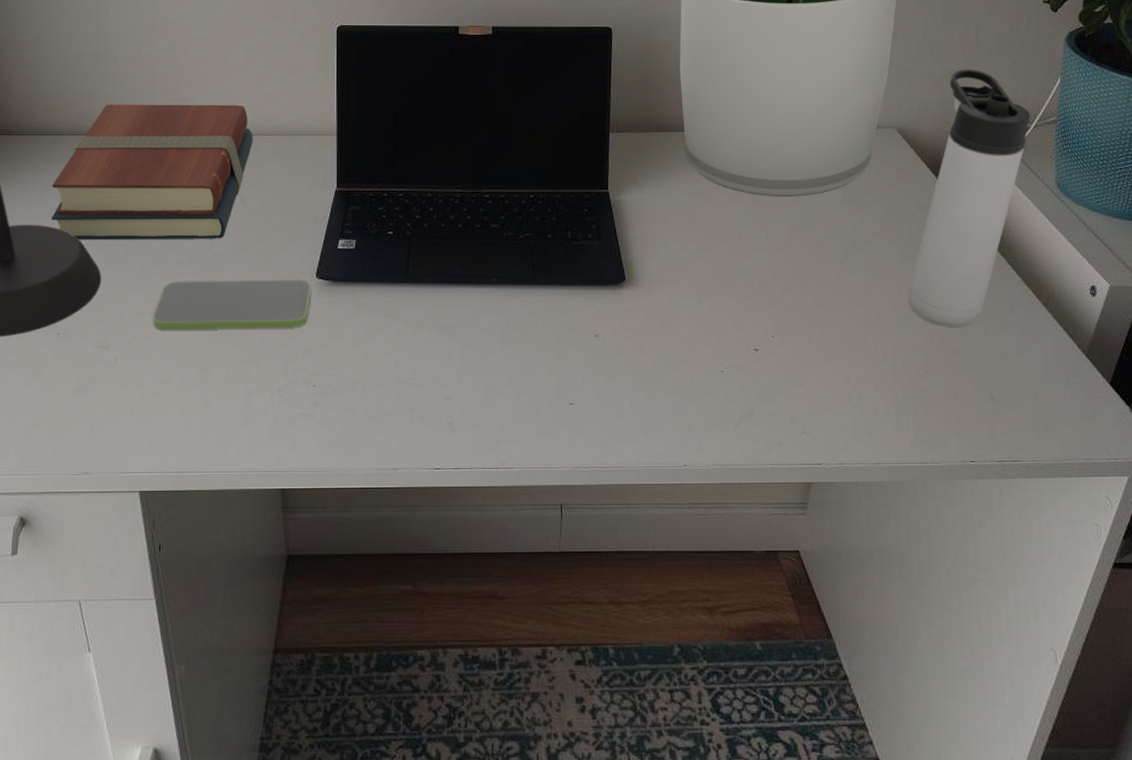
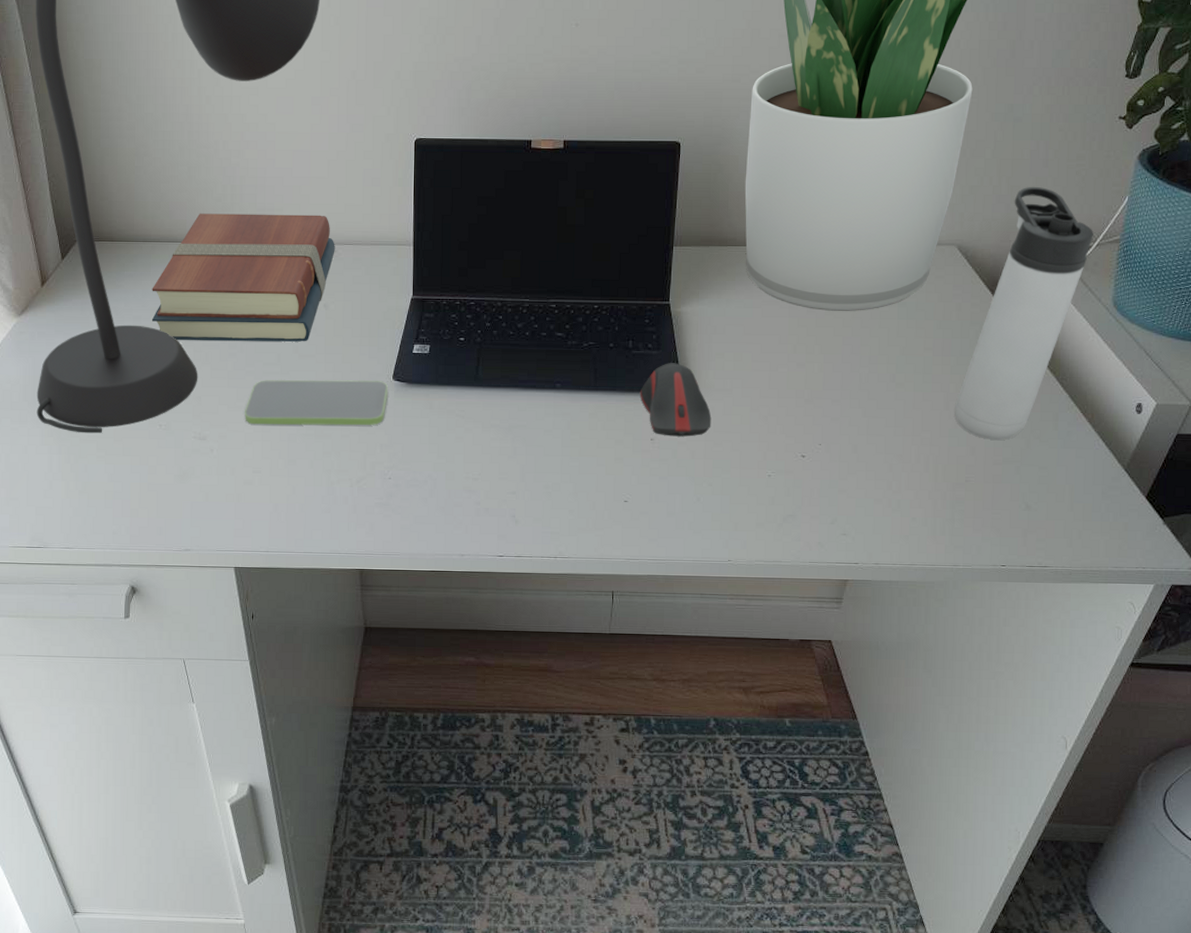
computer mouse: none [581,254,658,332] -> present [639,363,712,437]

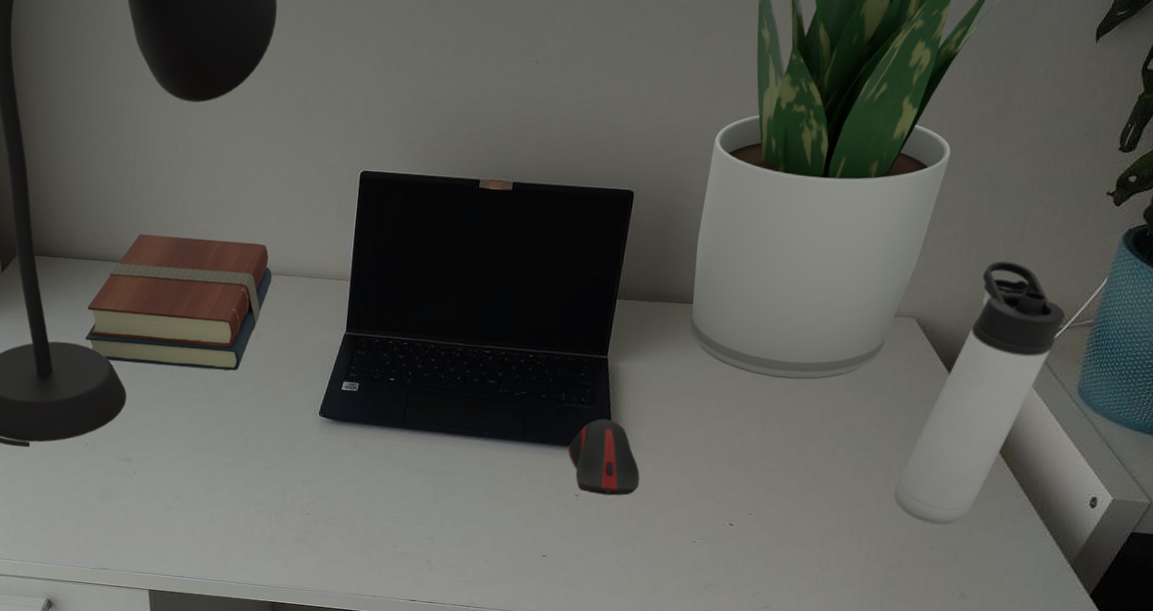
phone: present [245,379,389,425] -> none [169,406,314,460]

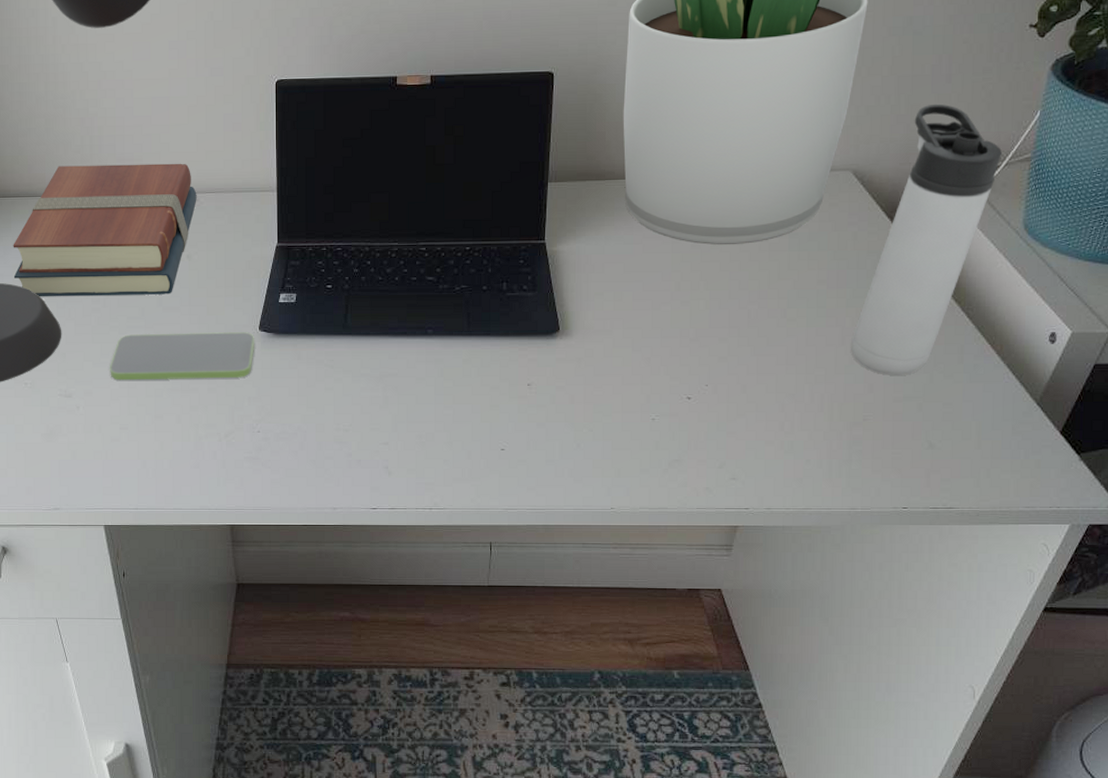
phone: none [169,406,314,460] -> present [110,331,255,381]
computer mouse: present [568,419,640,496] -> none [515,304,591,381]

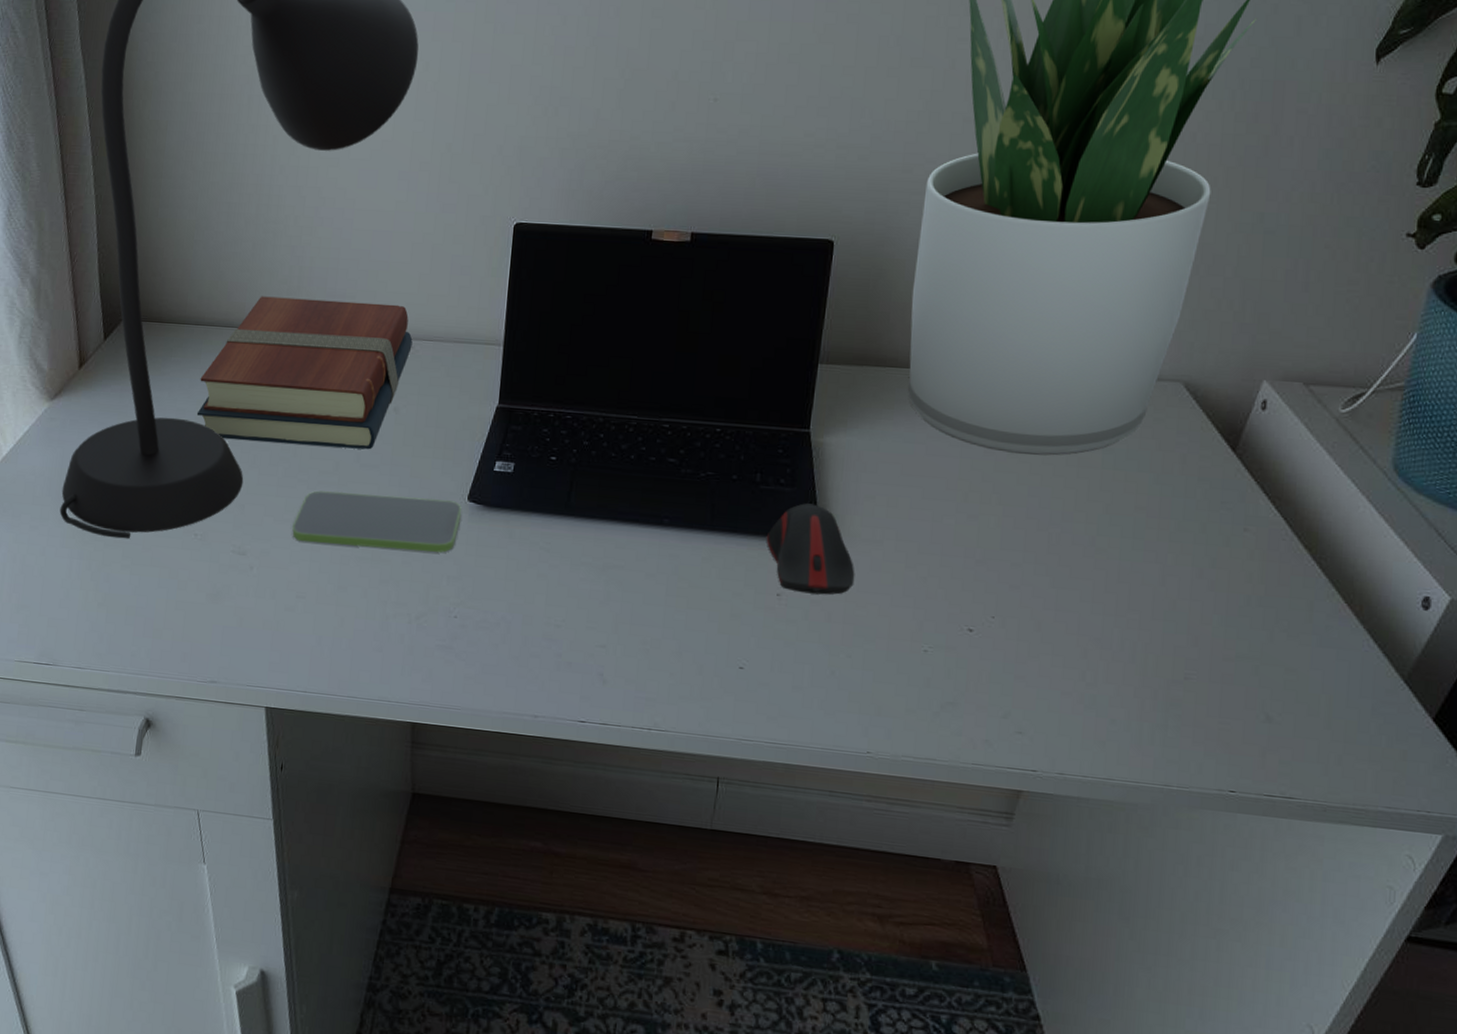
computer mouse: none [515,304,591,381] -> present [766,503,855,595]
thermos bottle: present [850,103,1002,375] -> none [1171,314,1368,630]

